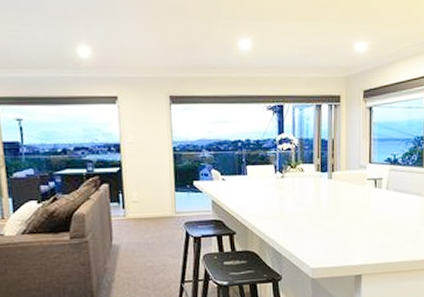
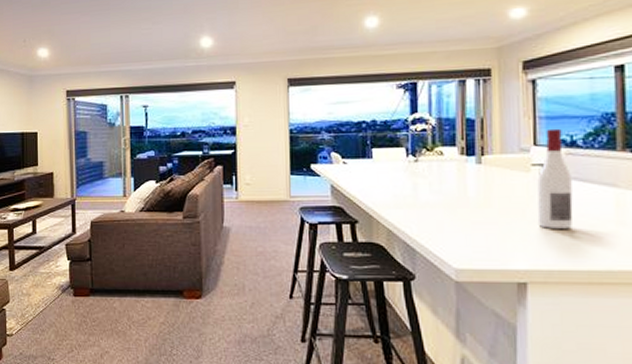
wine bottle: none [370,149,394,231] -> present [537,128,573,229]

